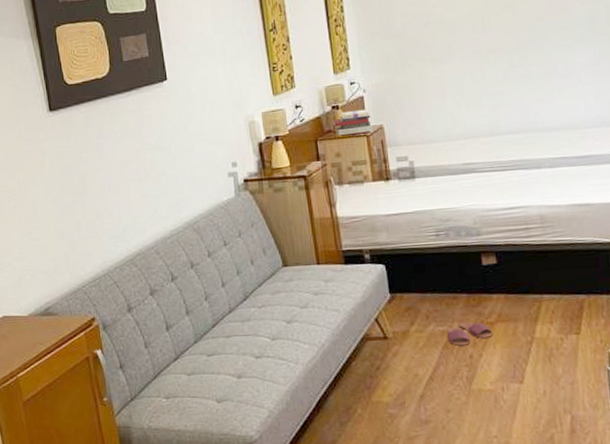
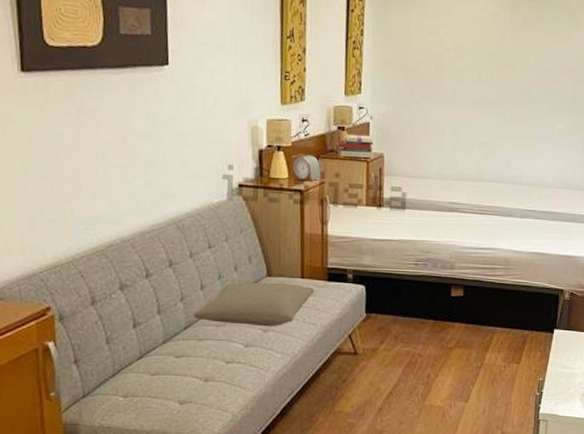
pillow: none [219,271,333,318] -> present [194,282,315,327]
alarm clock: none [290,139,323,167] -> present [291,154,322,182]
slippers: present [447,321,492,346] -> none [411,344,449,366]

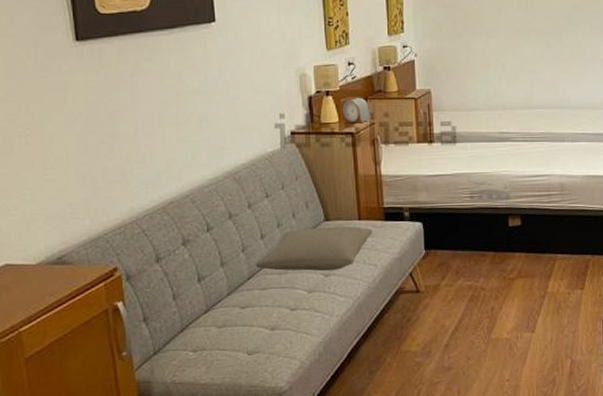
books: present [335,134,374,159] -> none [382,73,422,97]

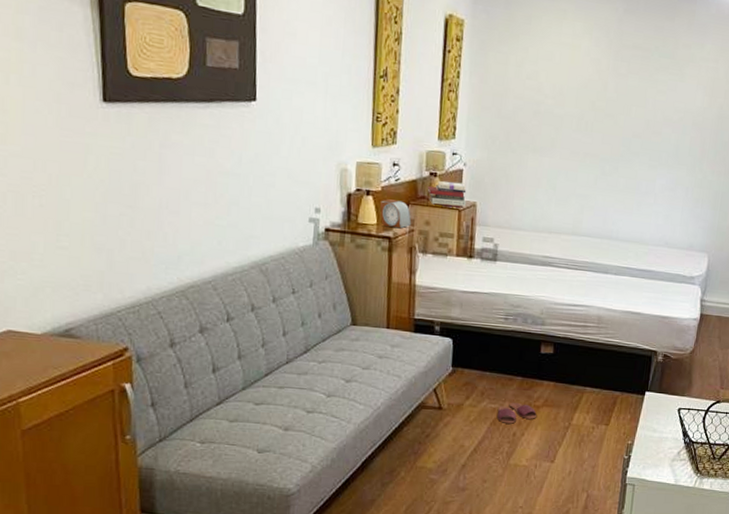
pillow: present [256,226,373,272] -> none [275,330,401,378]
books: none [382,73,422,97] -> present [427,180,467,208]
slippers: none [473,277,512,299] -> present [496,402,537,424]

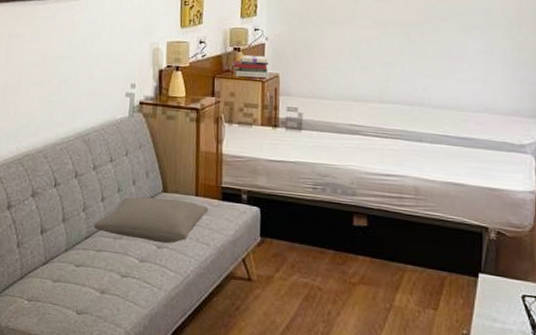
pillow: none [275,330,401,378] -> present [94,196,209,244]
alarm clock: present [380,199,412,229] -> none [188,73,218,101]
slippers: present [496,402,537,424] -> none [309,277,353,301]

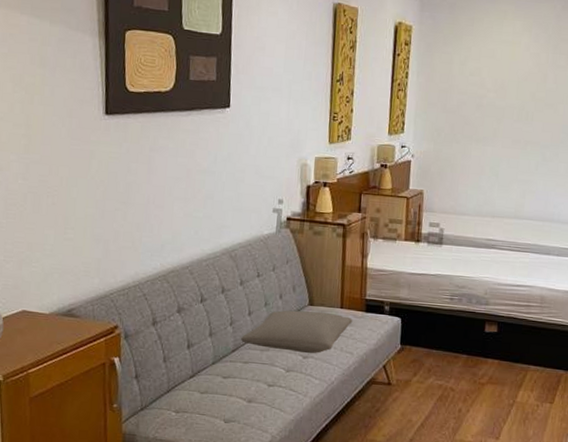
books: present [231,54,270,79] -> none [378,171,415,196]

